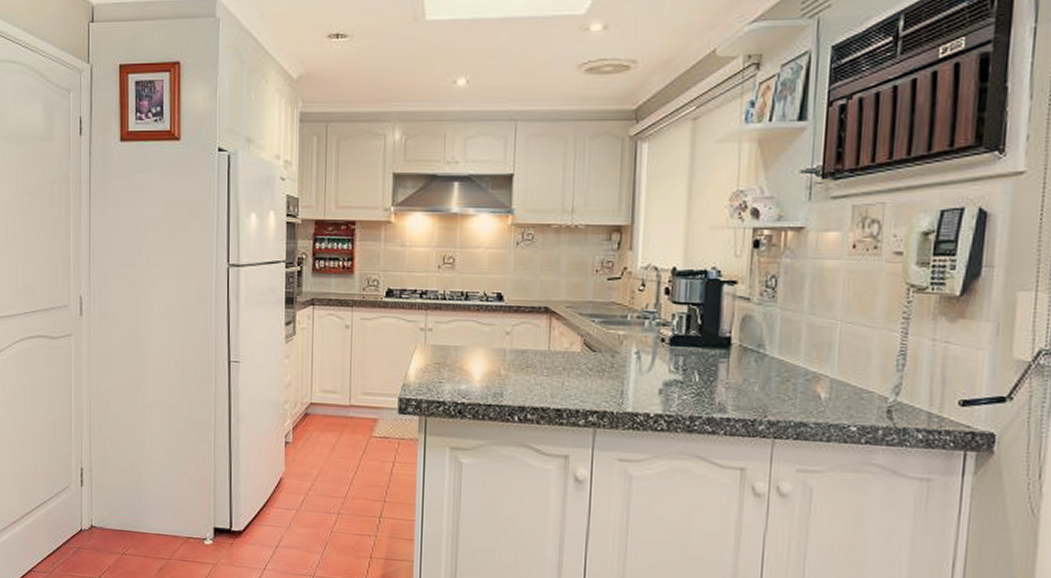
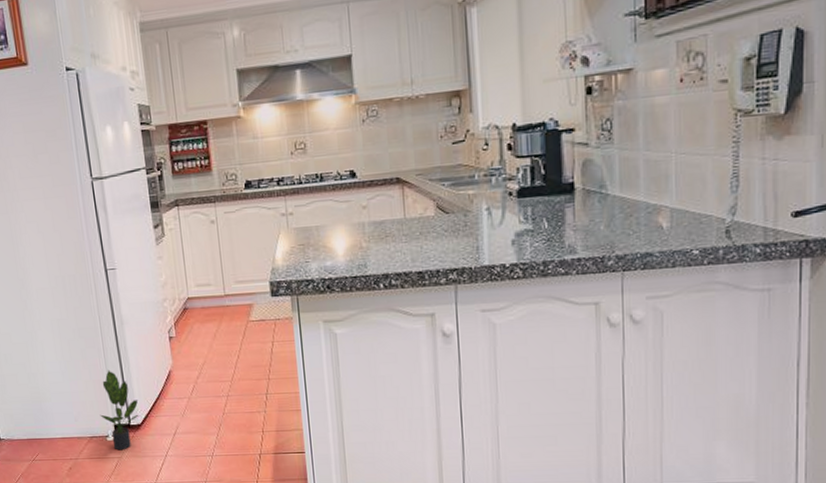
potted plant: none [200,468,244,557] -> present [100,370,139,451]

